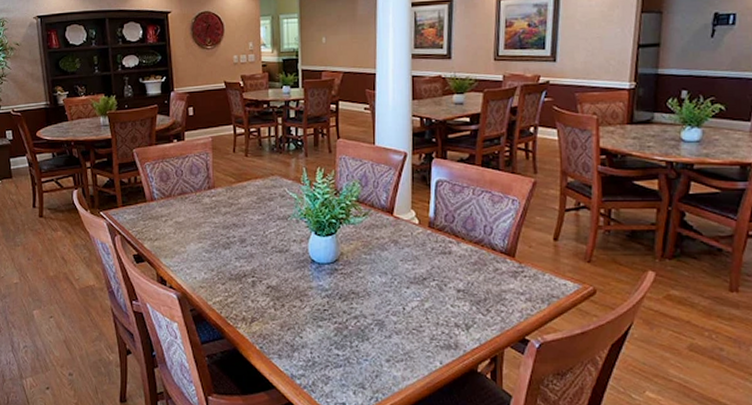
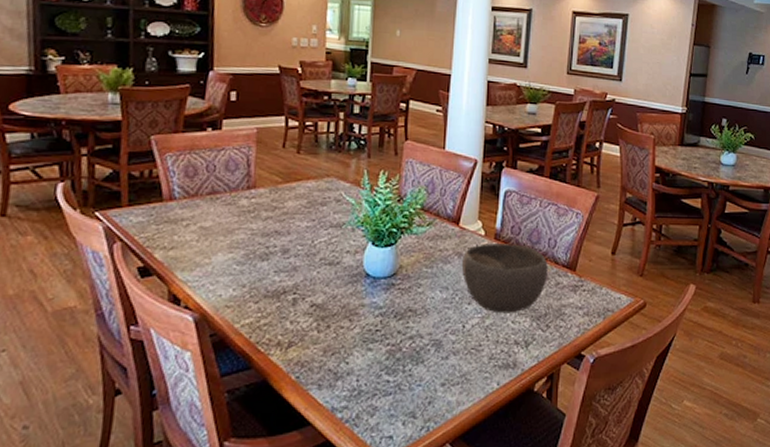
bowl: none [398,231,485,298] -> present [461,243,548,314]

